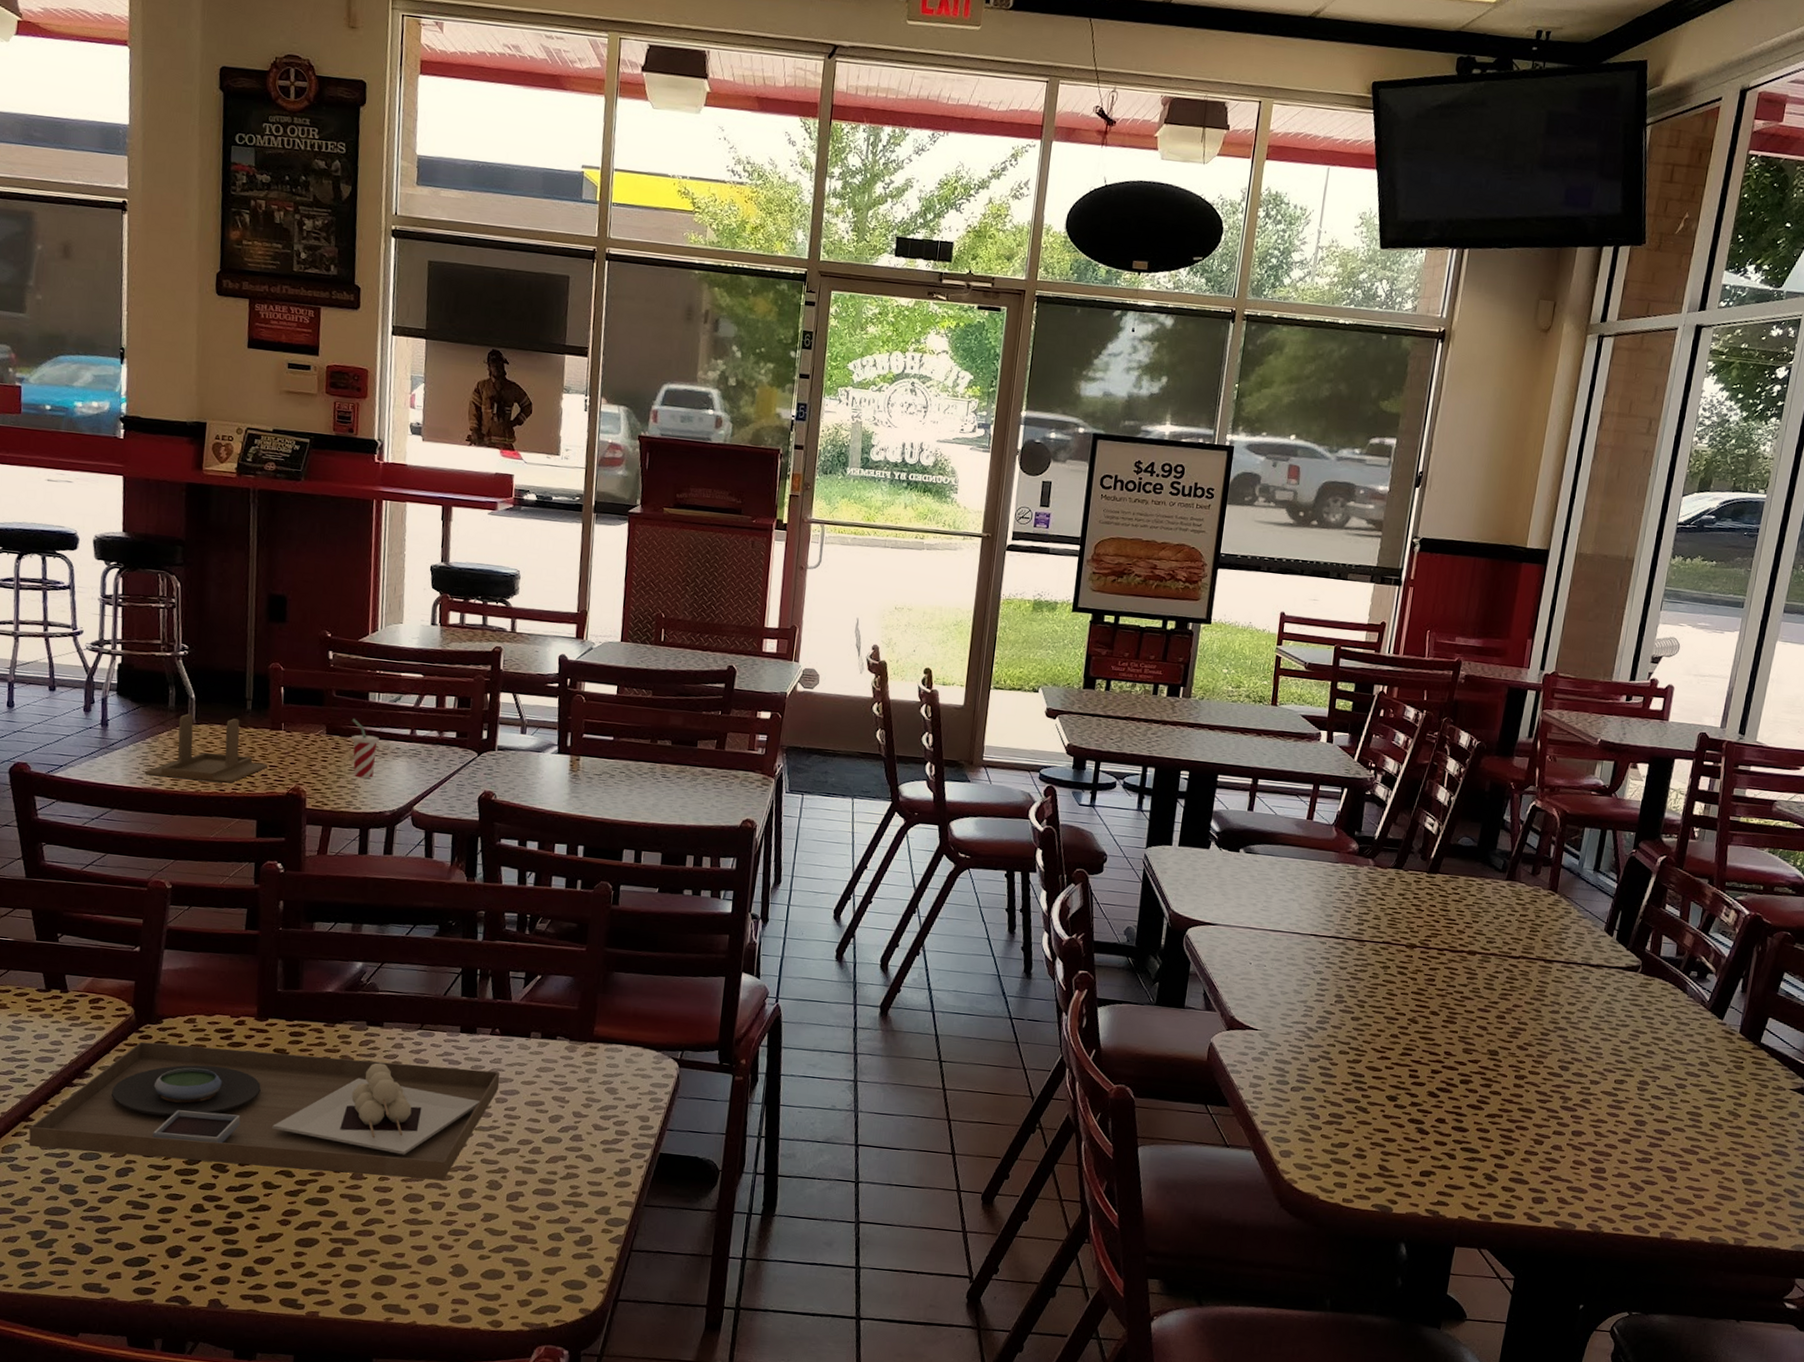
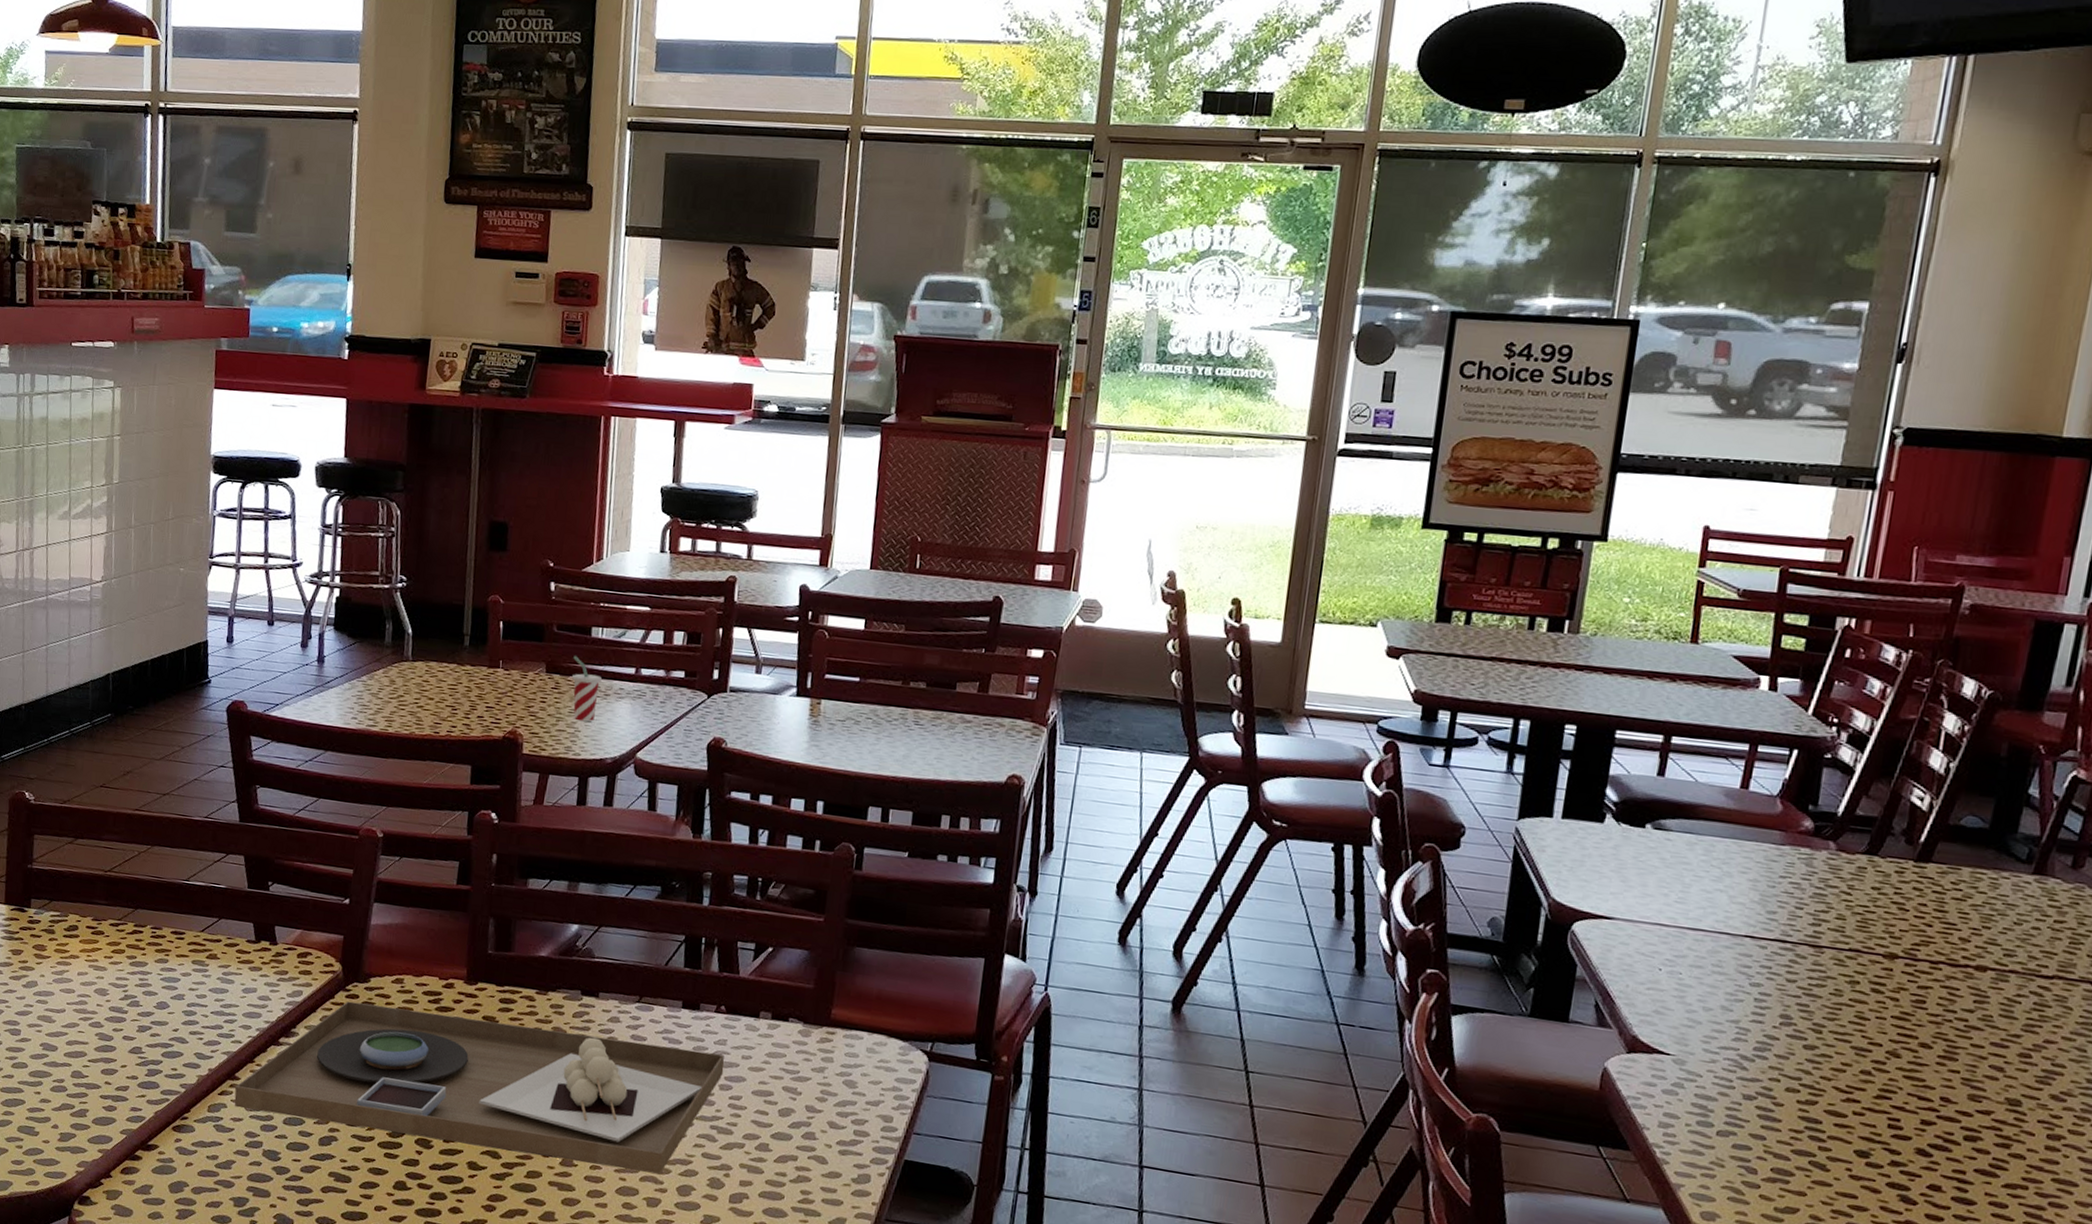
napkin holder: present [144,713,268,783] -> none [358,650,484,725]

